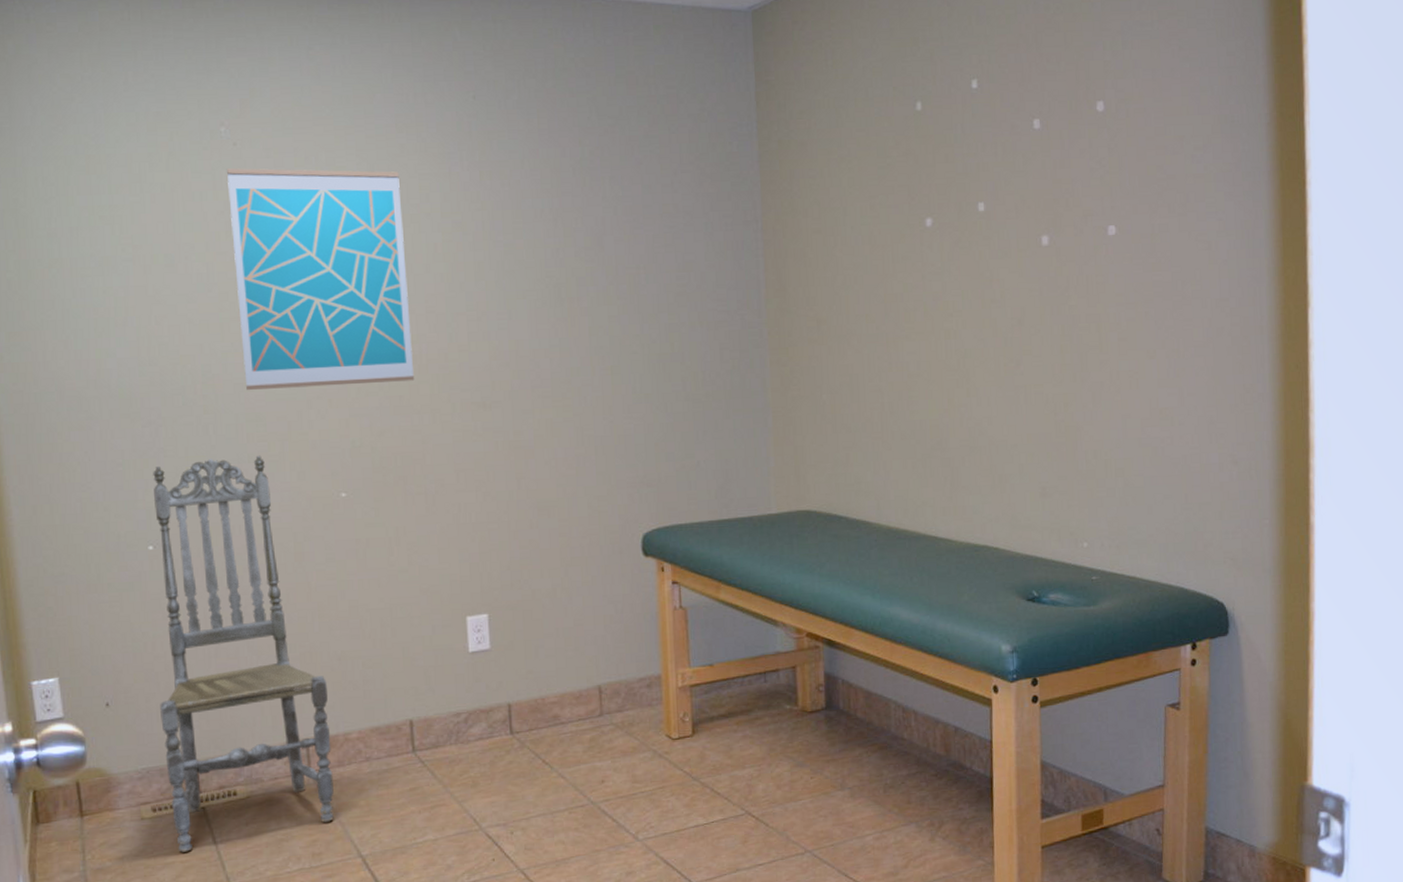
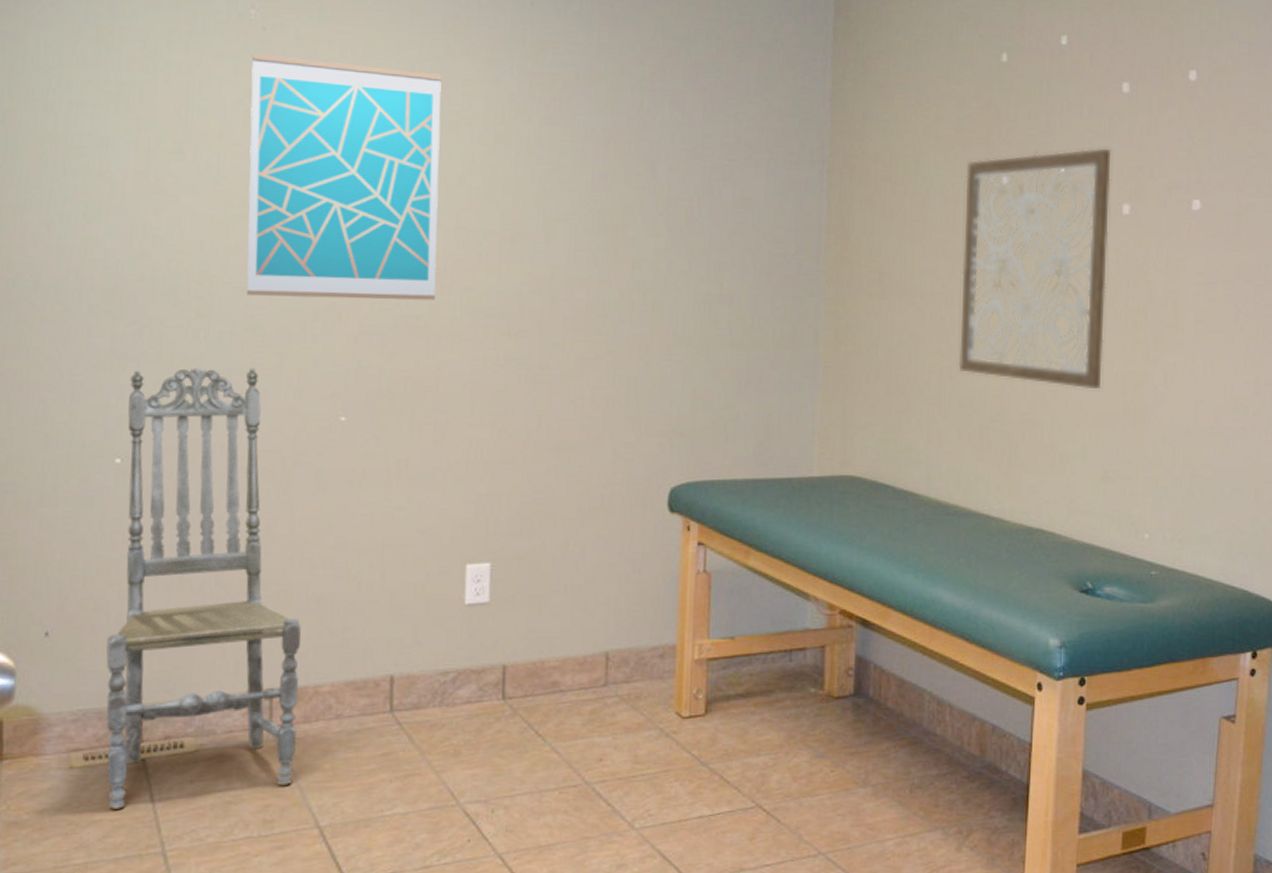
wall art: none [891,183,1034,413] -> present [958,147,1113,390]

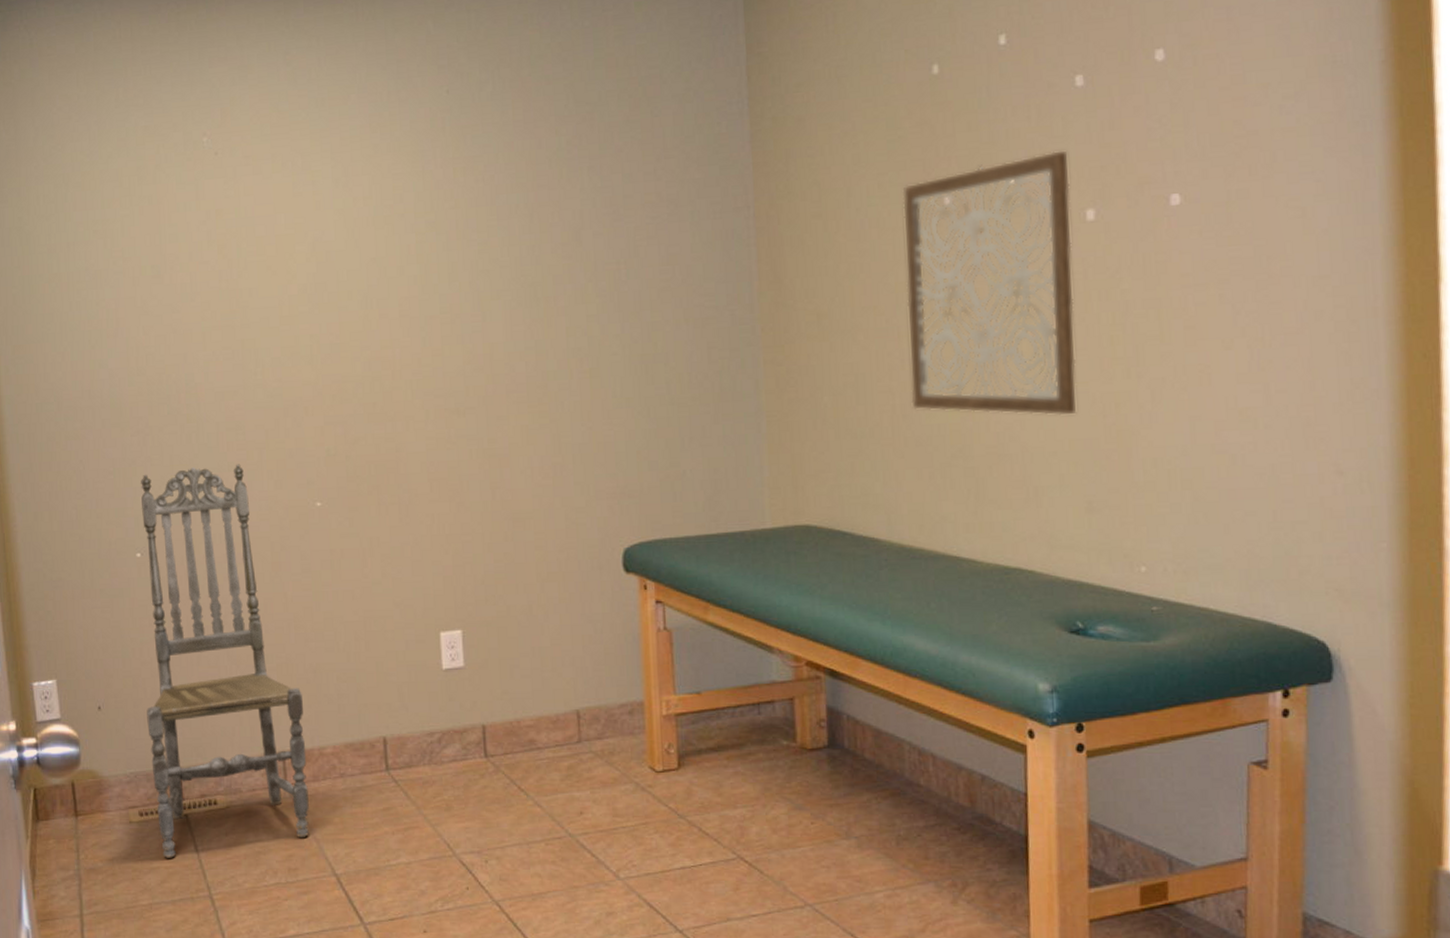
wall art: present [246,54,442,300] -> none [209,172,388,400]

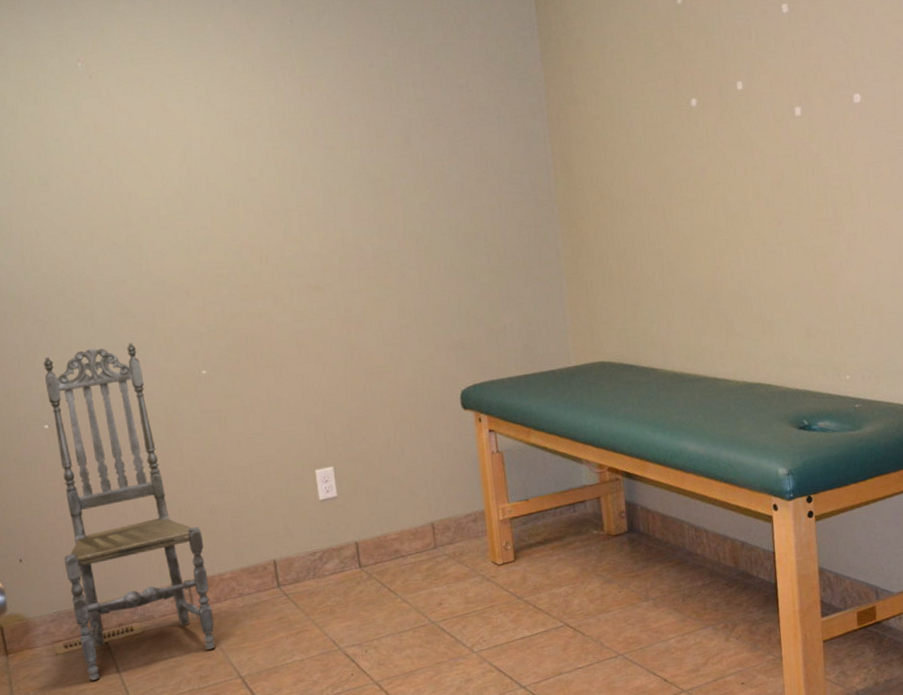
wall art: present [902,149,1078,416] -> none [660,61,796,267]

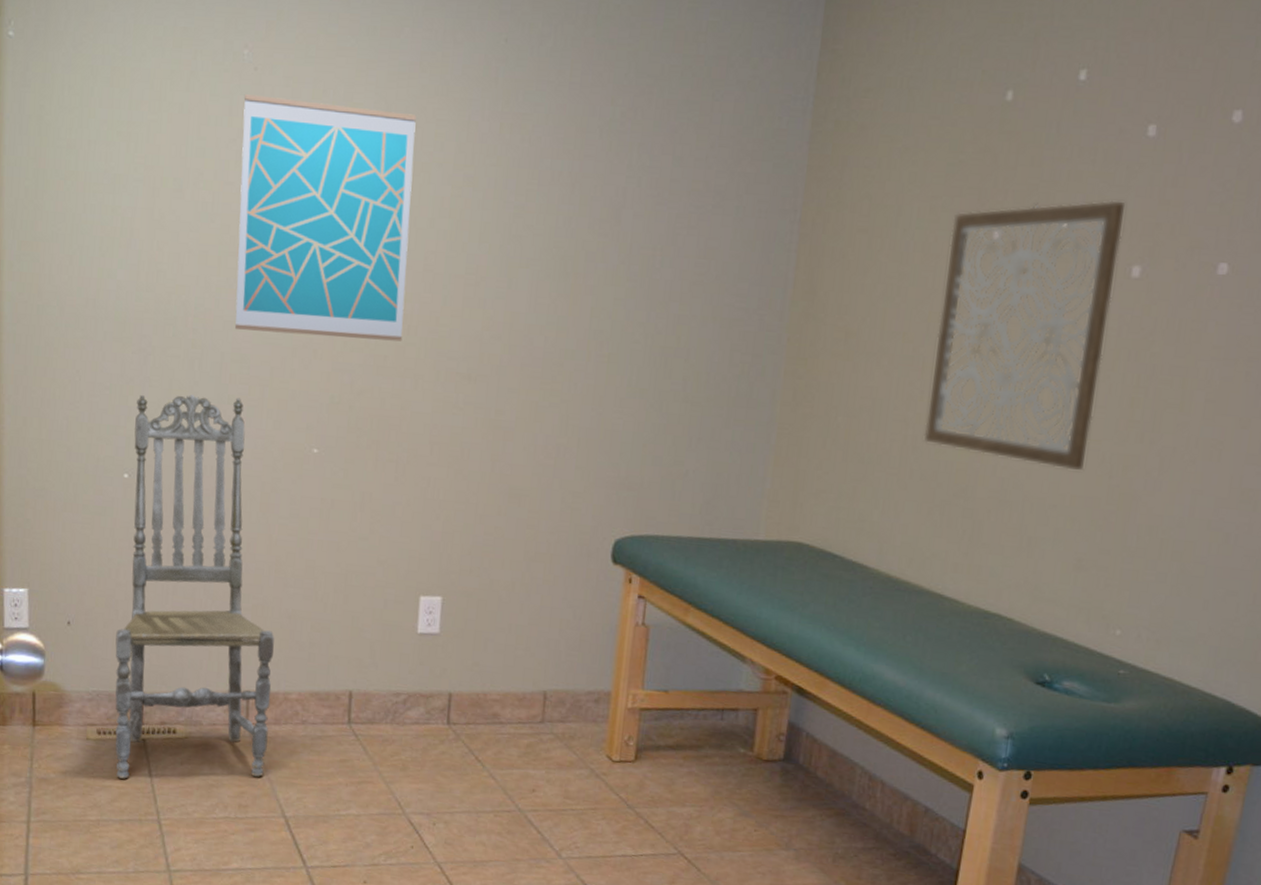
wall art: none [86,90,257,288] -> present [235,94,417,342]
wall art: none [660,61,796,267] -> present [924,199,1127,470]

